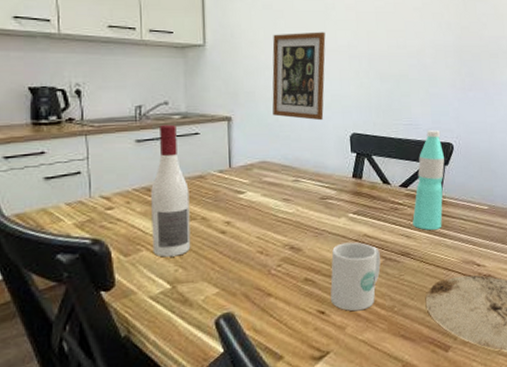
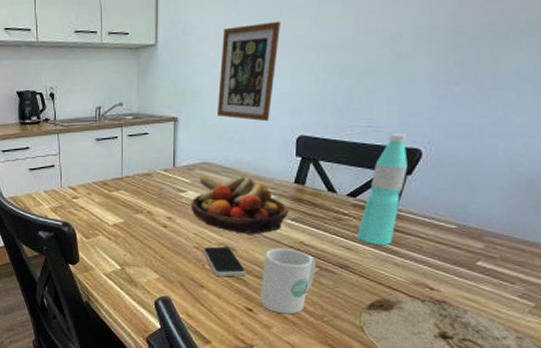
wine bottle: present [151,124,191,258] -> none [107,124,138,243]
fruit bowl: none [251,173,351,232] -> present [191,174,289,234]
smartphone: none [267,247,315,281] -> present [203,246,246,277]

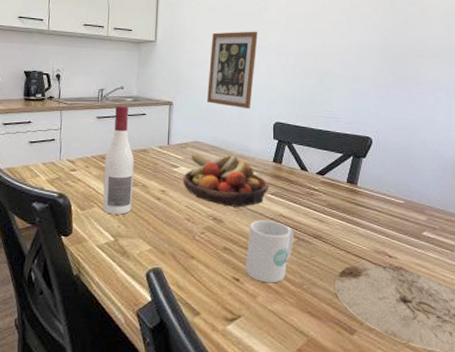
wine bottle: none [107,124,138,243] -> present [102,105,134,215]
smartphone: present [203,246,246,277] -> none [194,218,233,248]
water bottle: present [357,133,409,246] -> none [327,123,363,218]

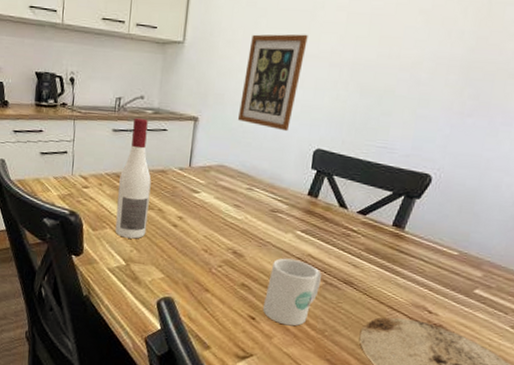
fruit bowl: present [183,152,269,207] -> none [203,177,300,243]

